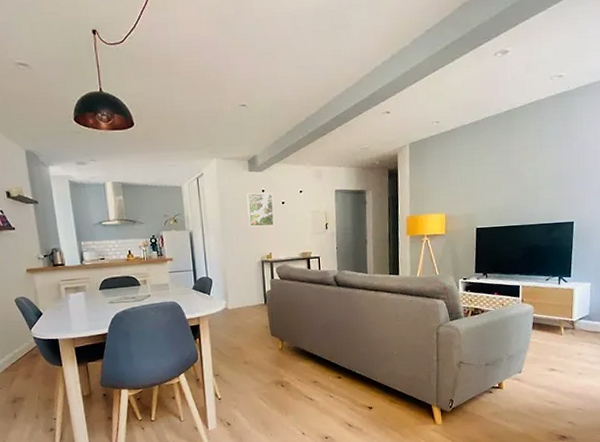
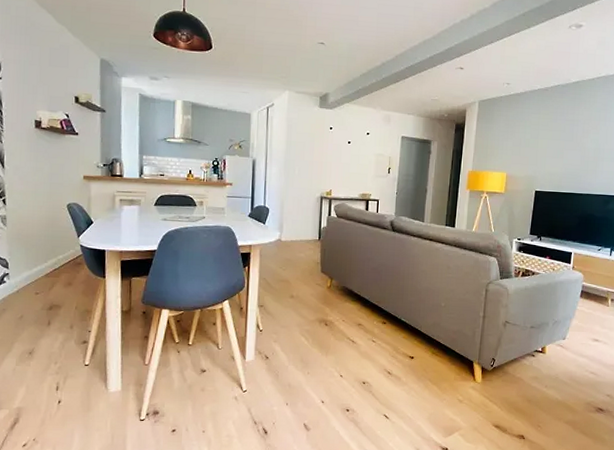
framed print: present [246,193,275,227] -> none [312,128,341,165]

